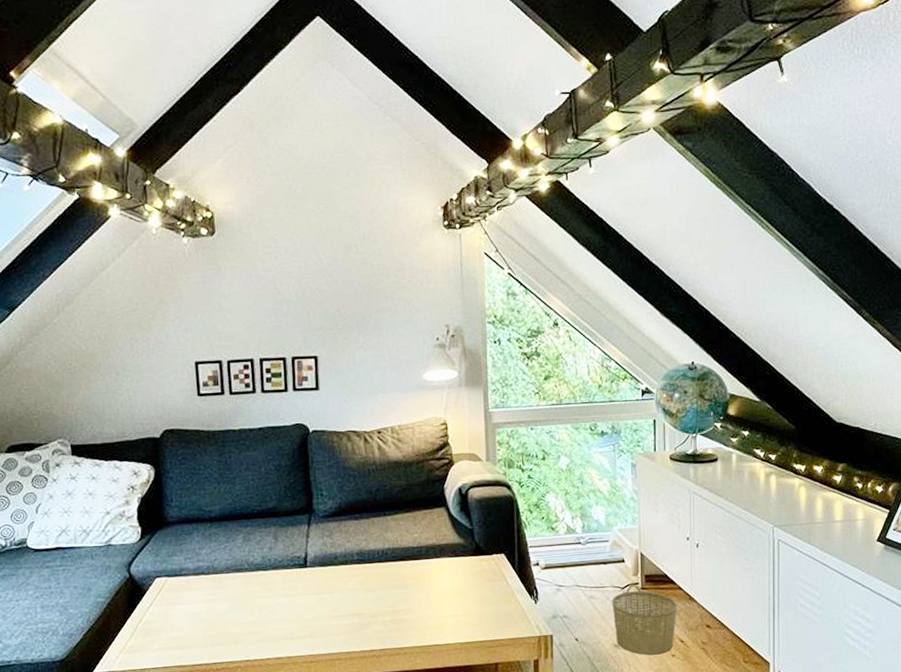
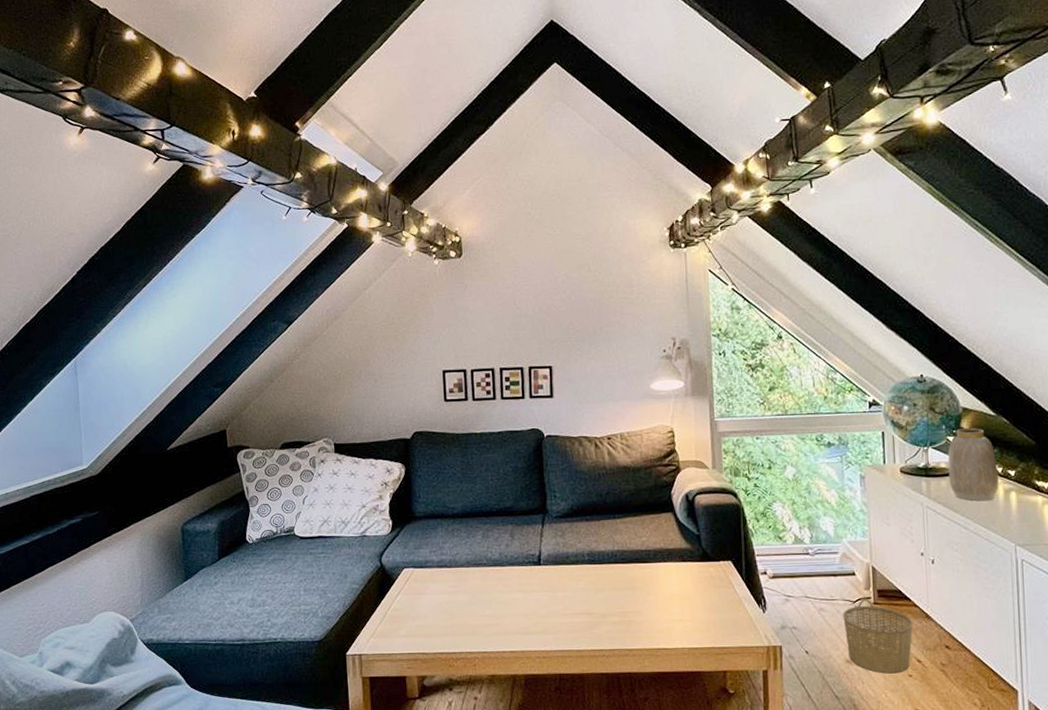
vase: none [714,414,761,486] -> present [947,428,999,502]

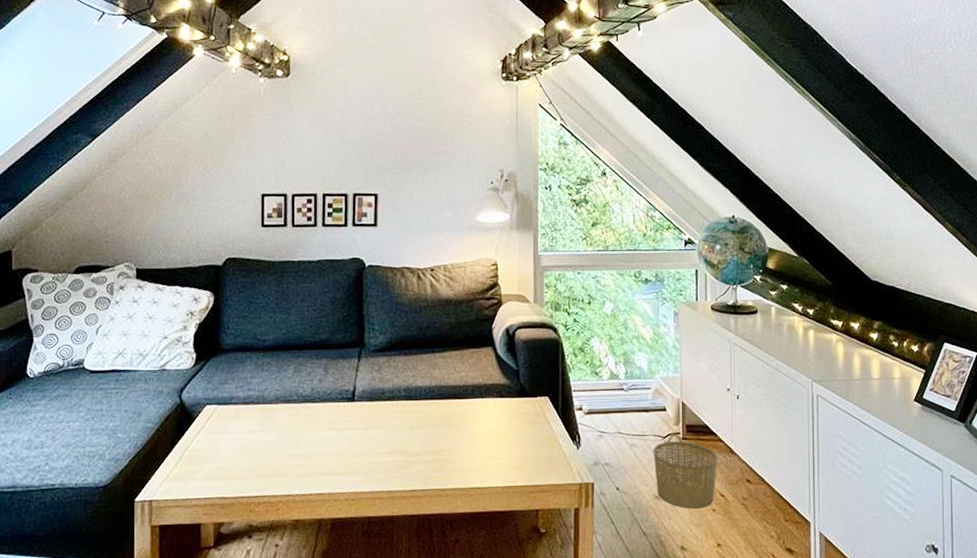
vase: present [947,428,999,502] -> none [754,268,799,339]

